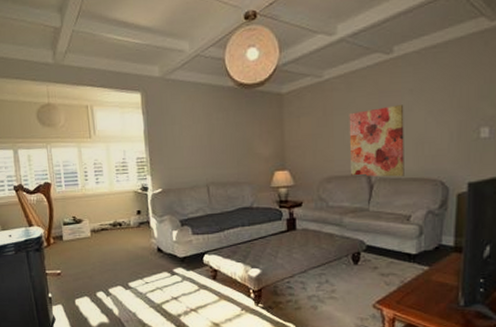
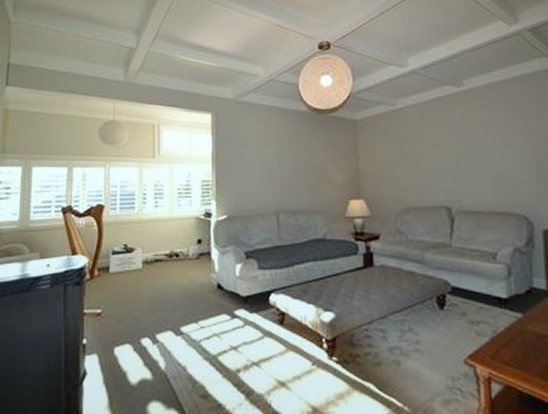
wall art: present [349,105,404,177] -> none [424,136,486,210]

